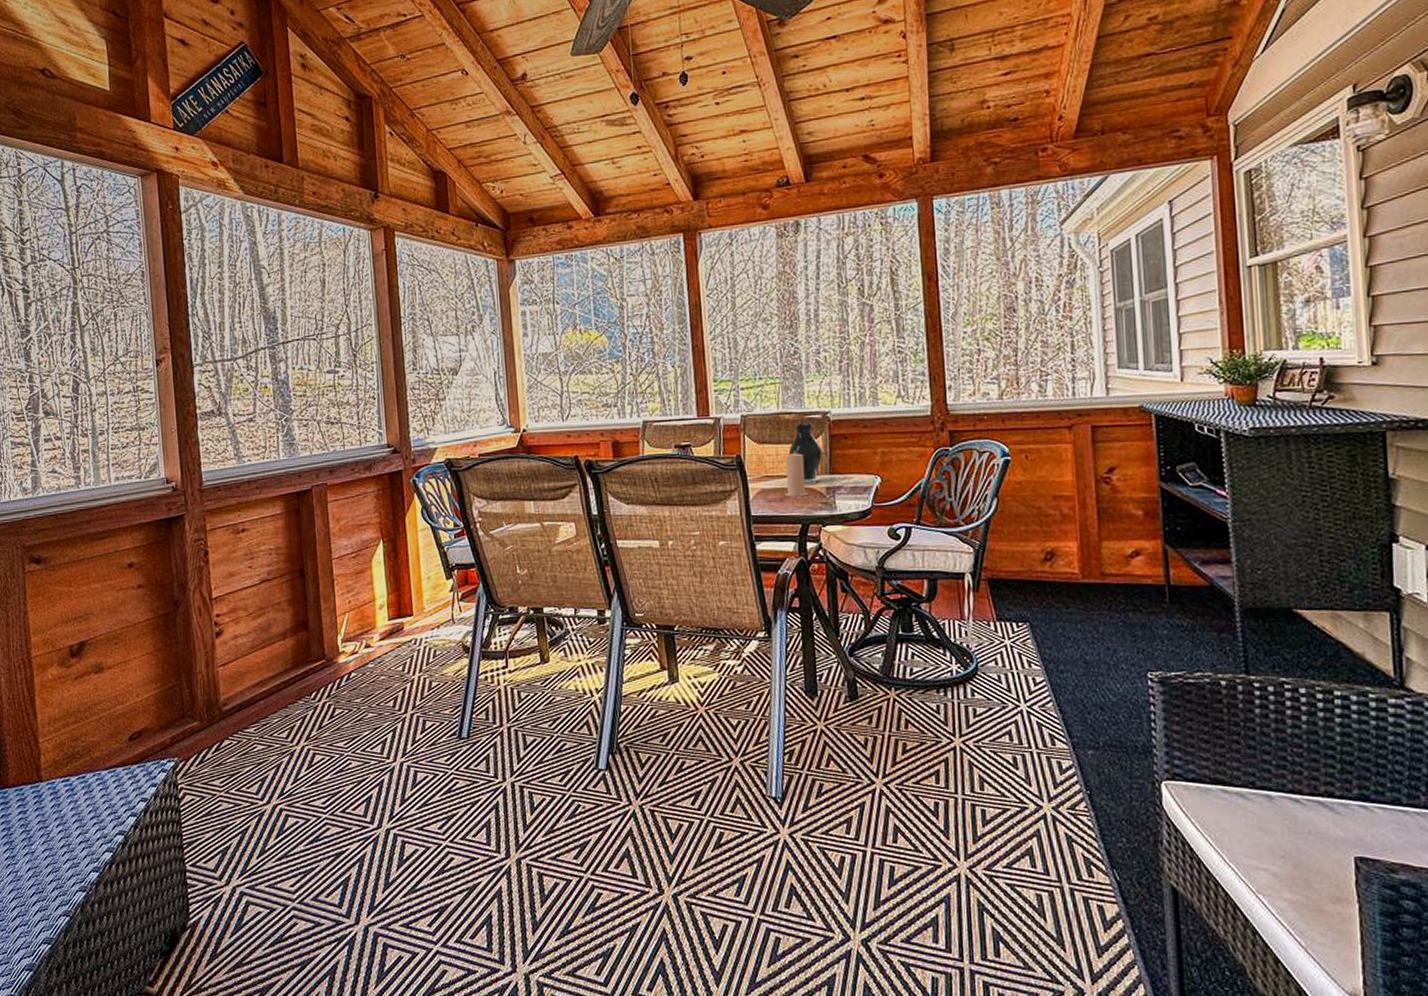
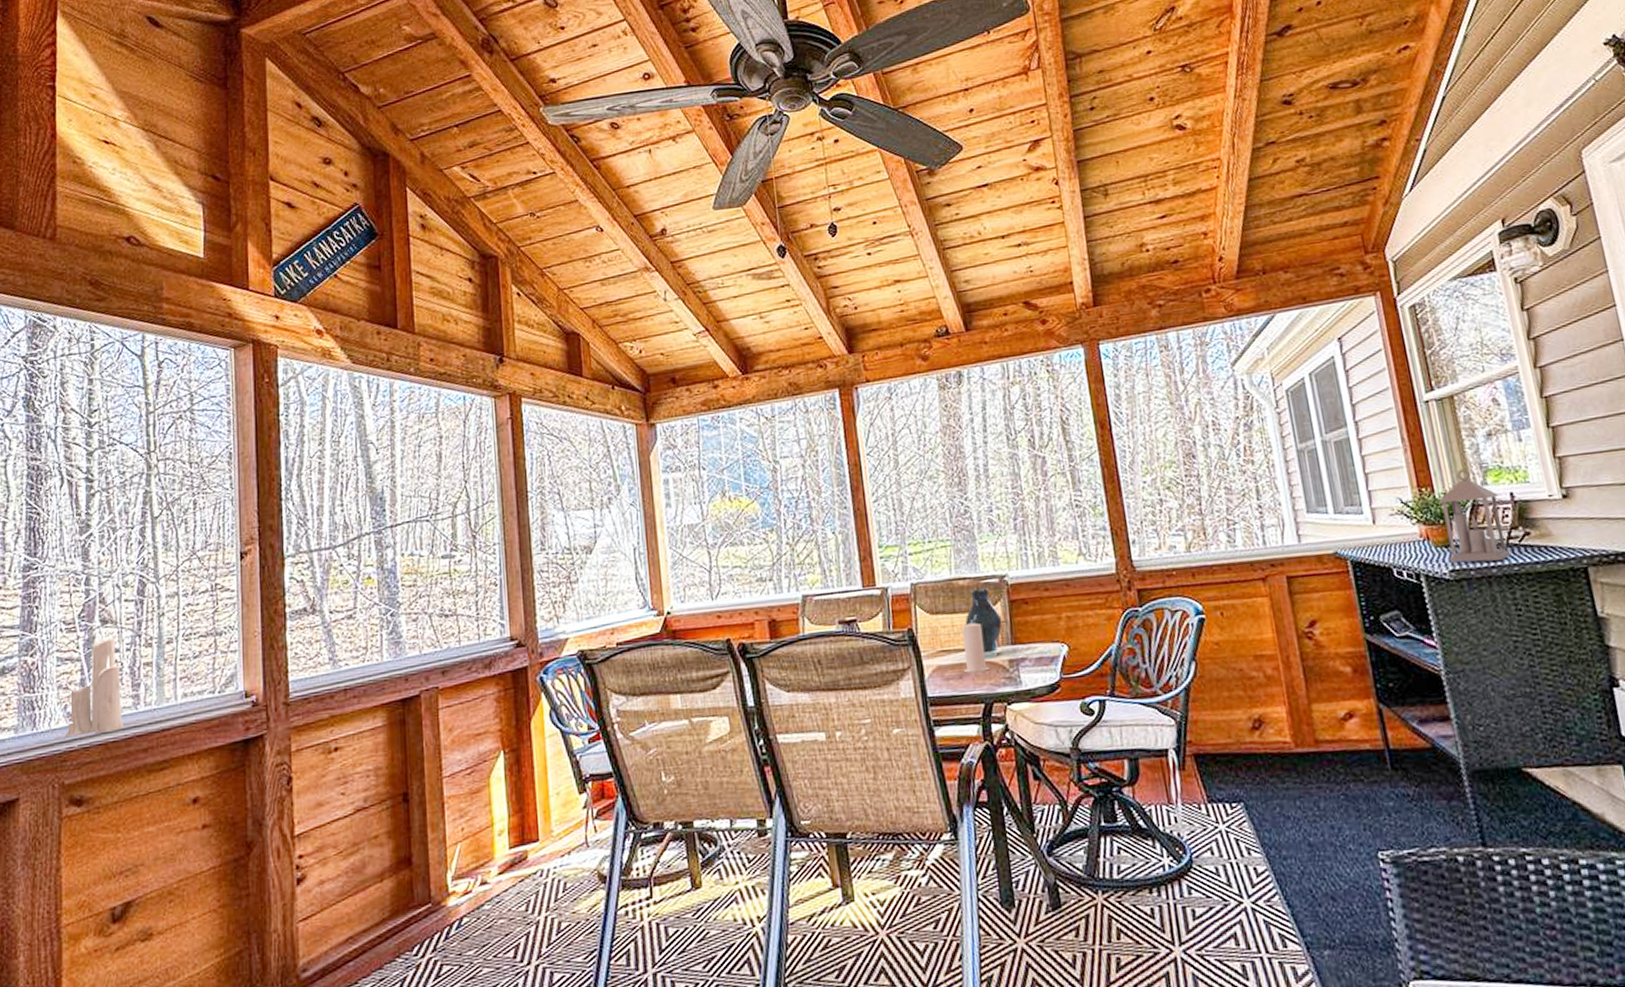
candle: none [22,418,70,507] -> present [64,627,124,737]
lantern: none [1247,332,1312,422] -> present [1438,468,1512,563]

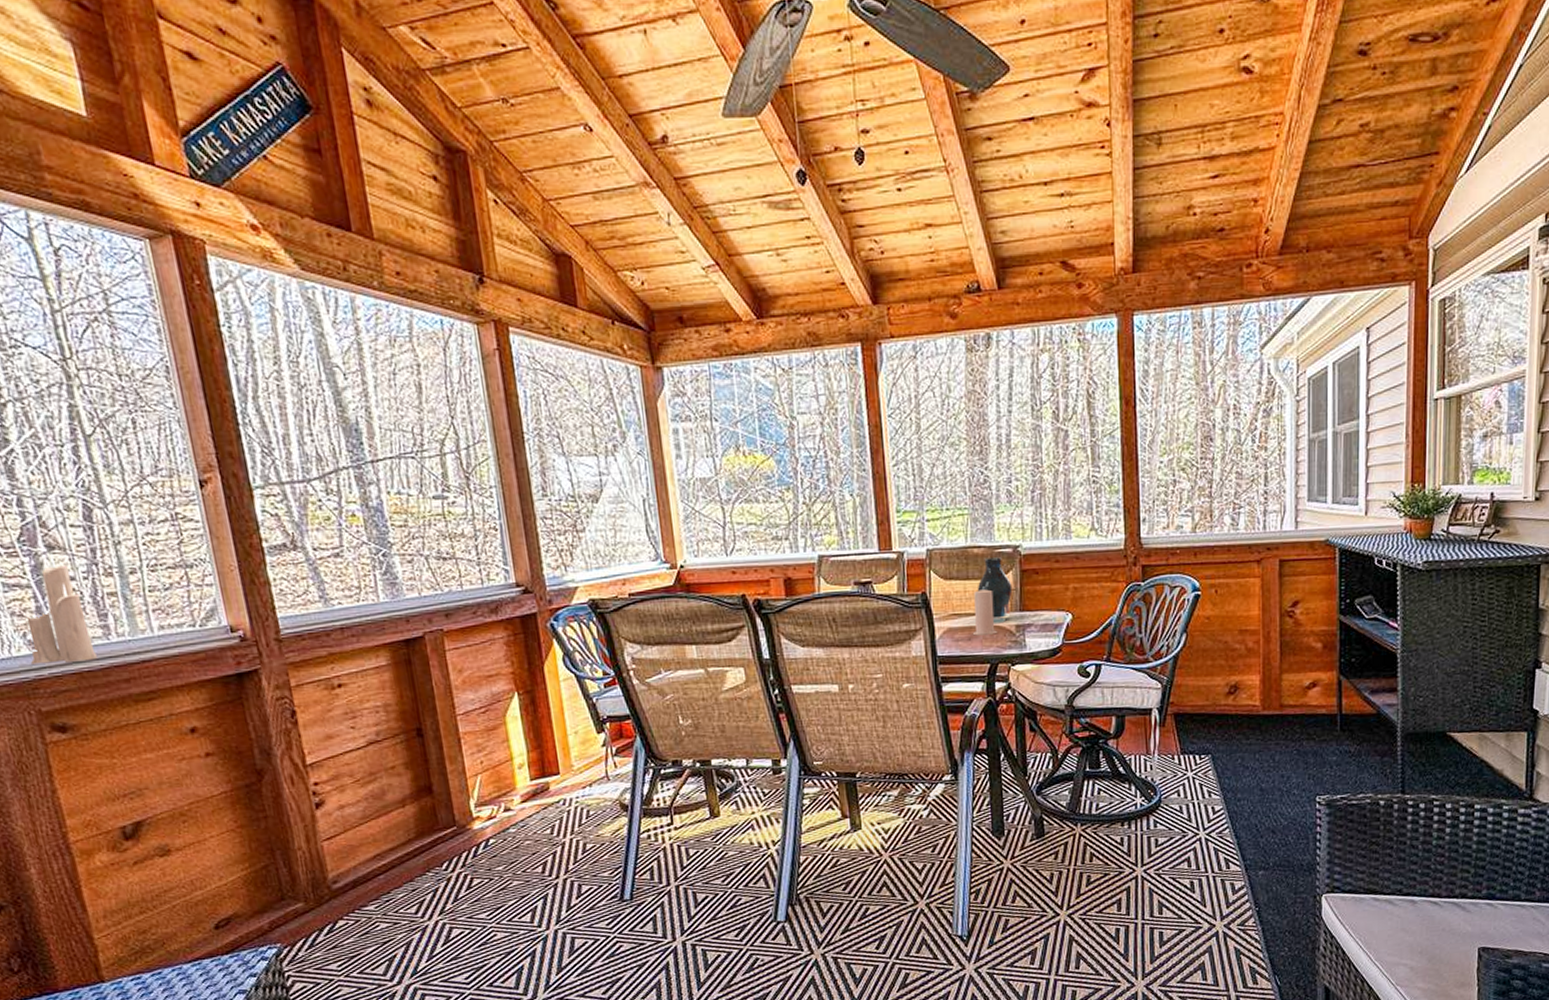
lantern: present [1438,468,1512,563] -> none [1425,467,1482,555]

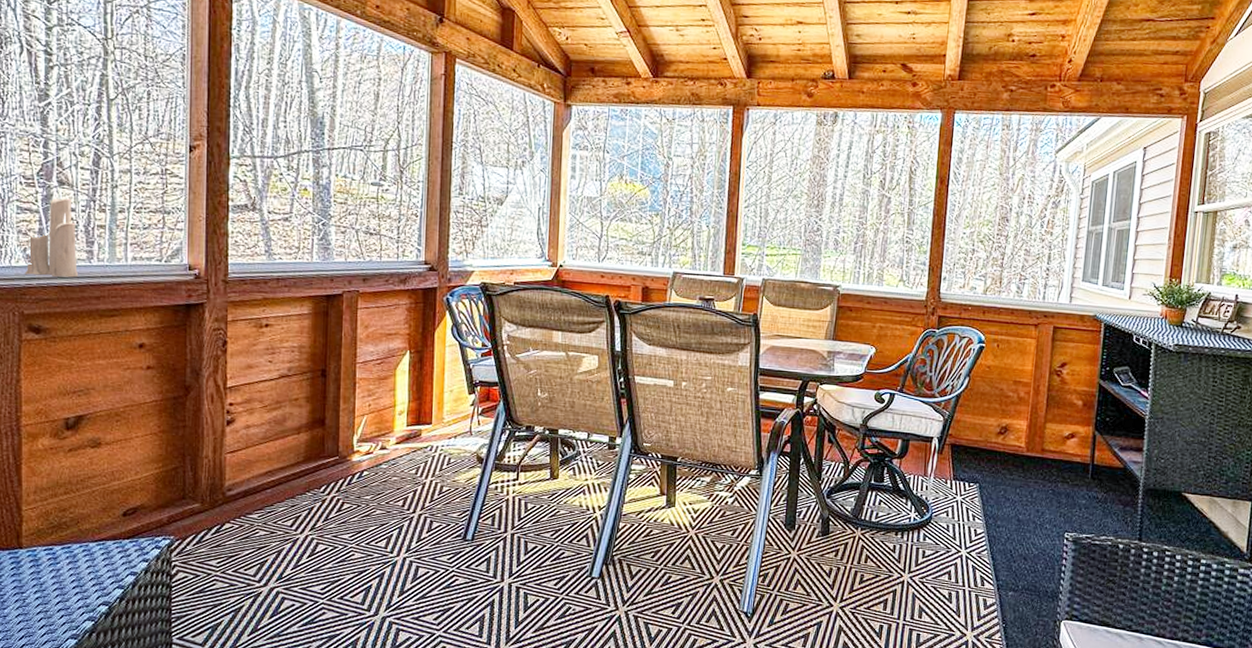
candle: present [972,589,998,636] -> none [790,318,813,357]
vase: present [977,557,1013,624] -> none [799,292,829,349]

